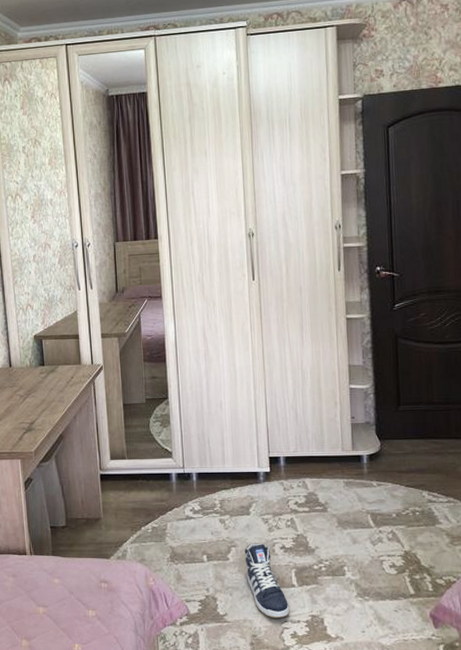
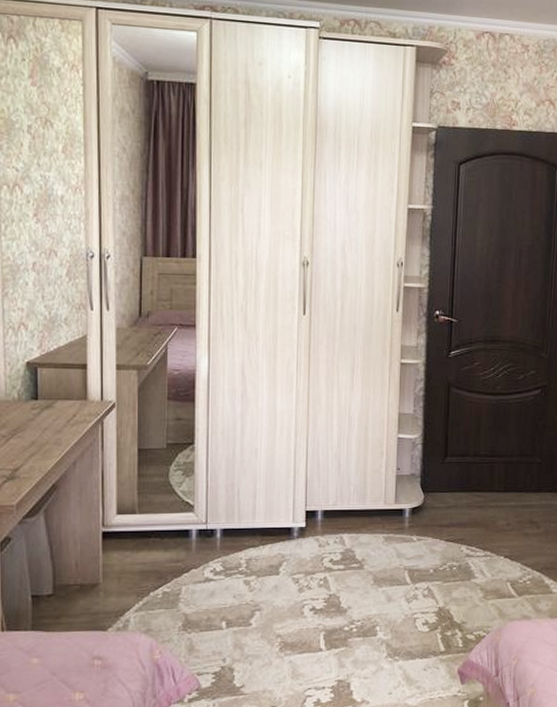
sneaker: present [244,543,290,619] -> none [269,605,315,687]

